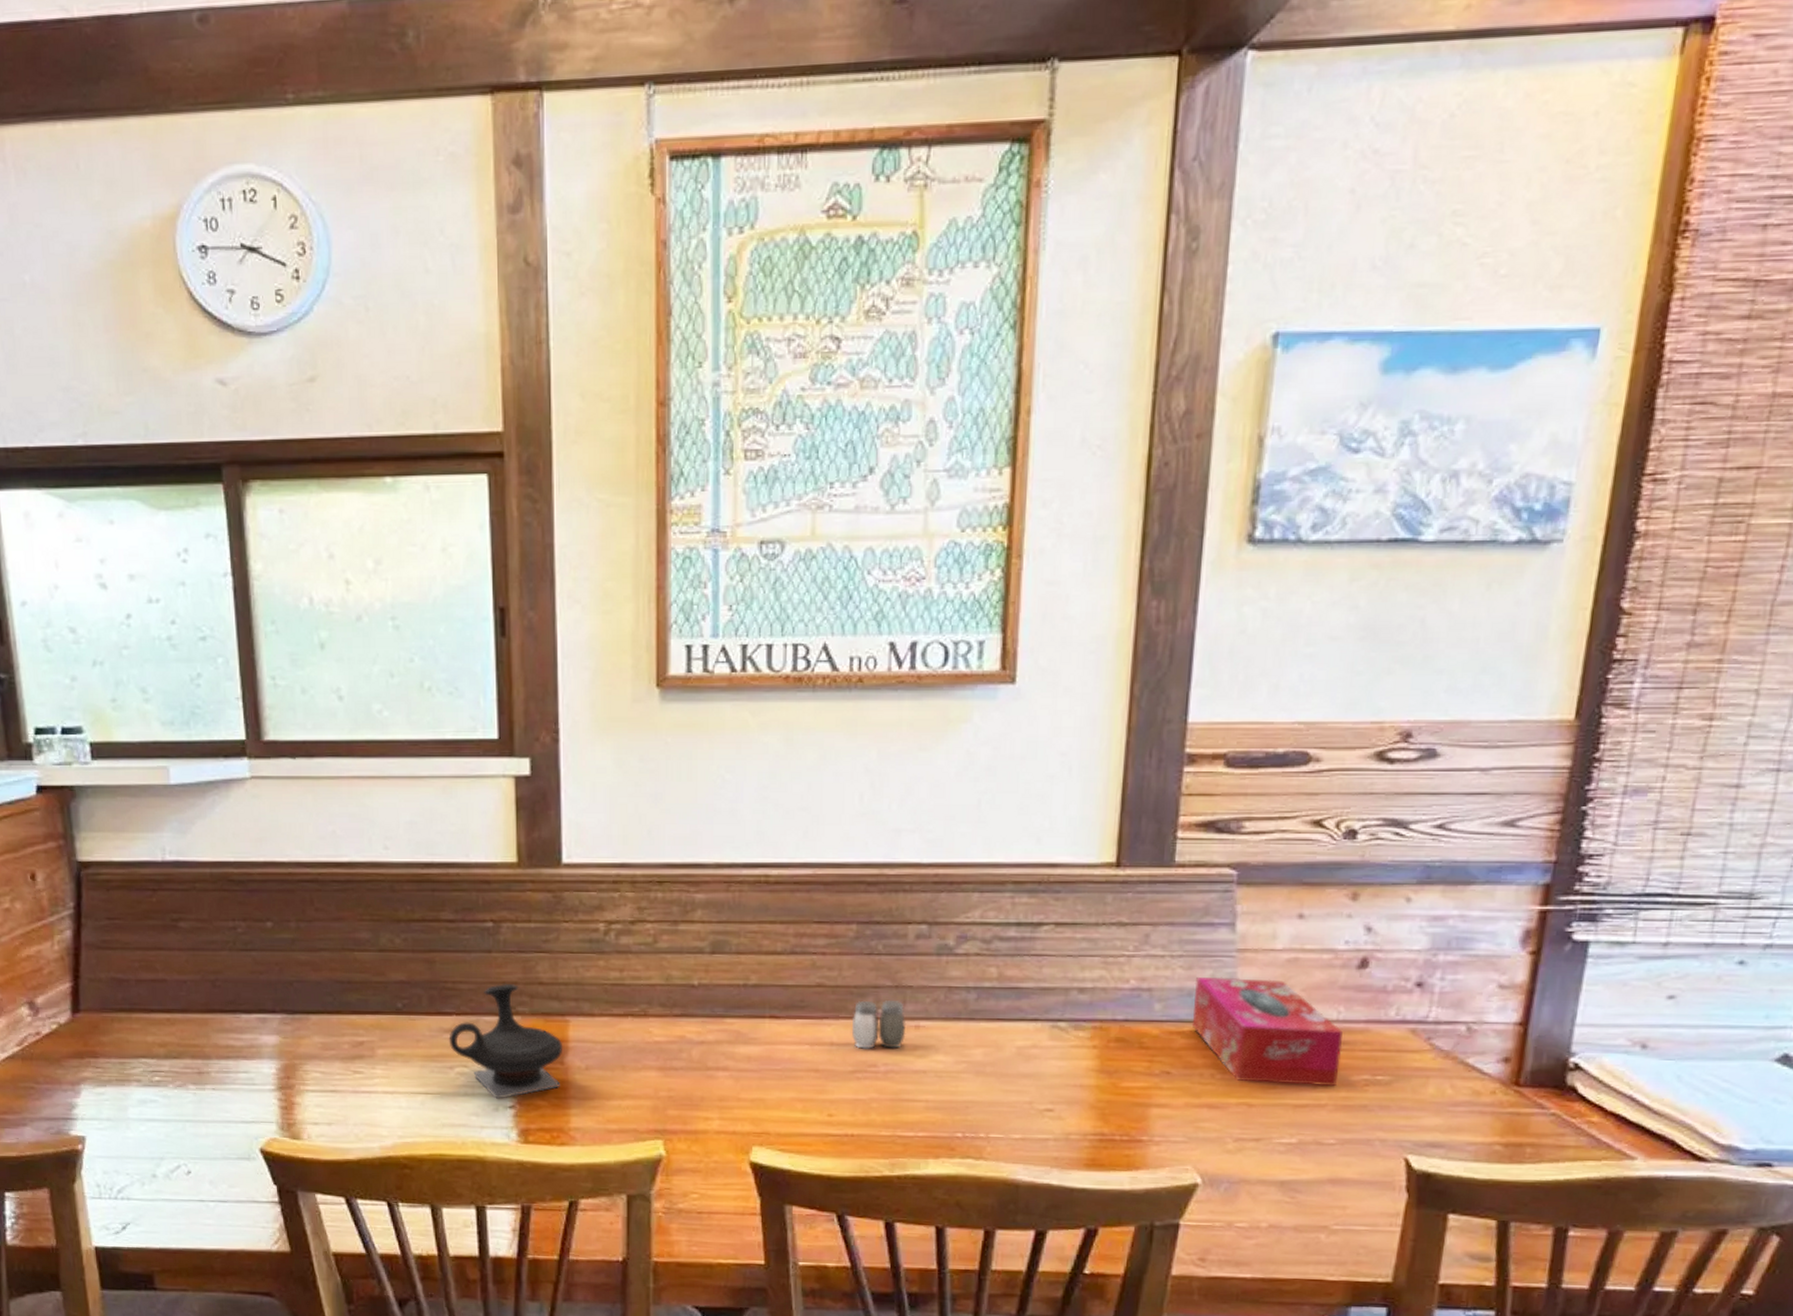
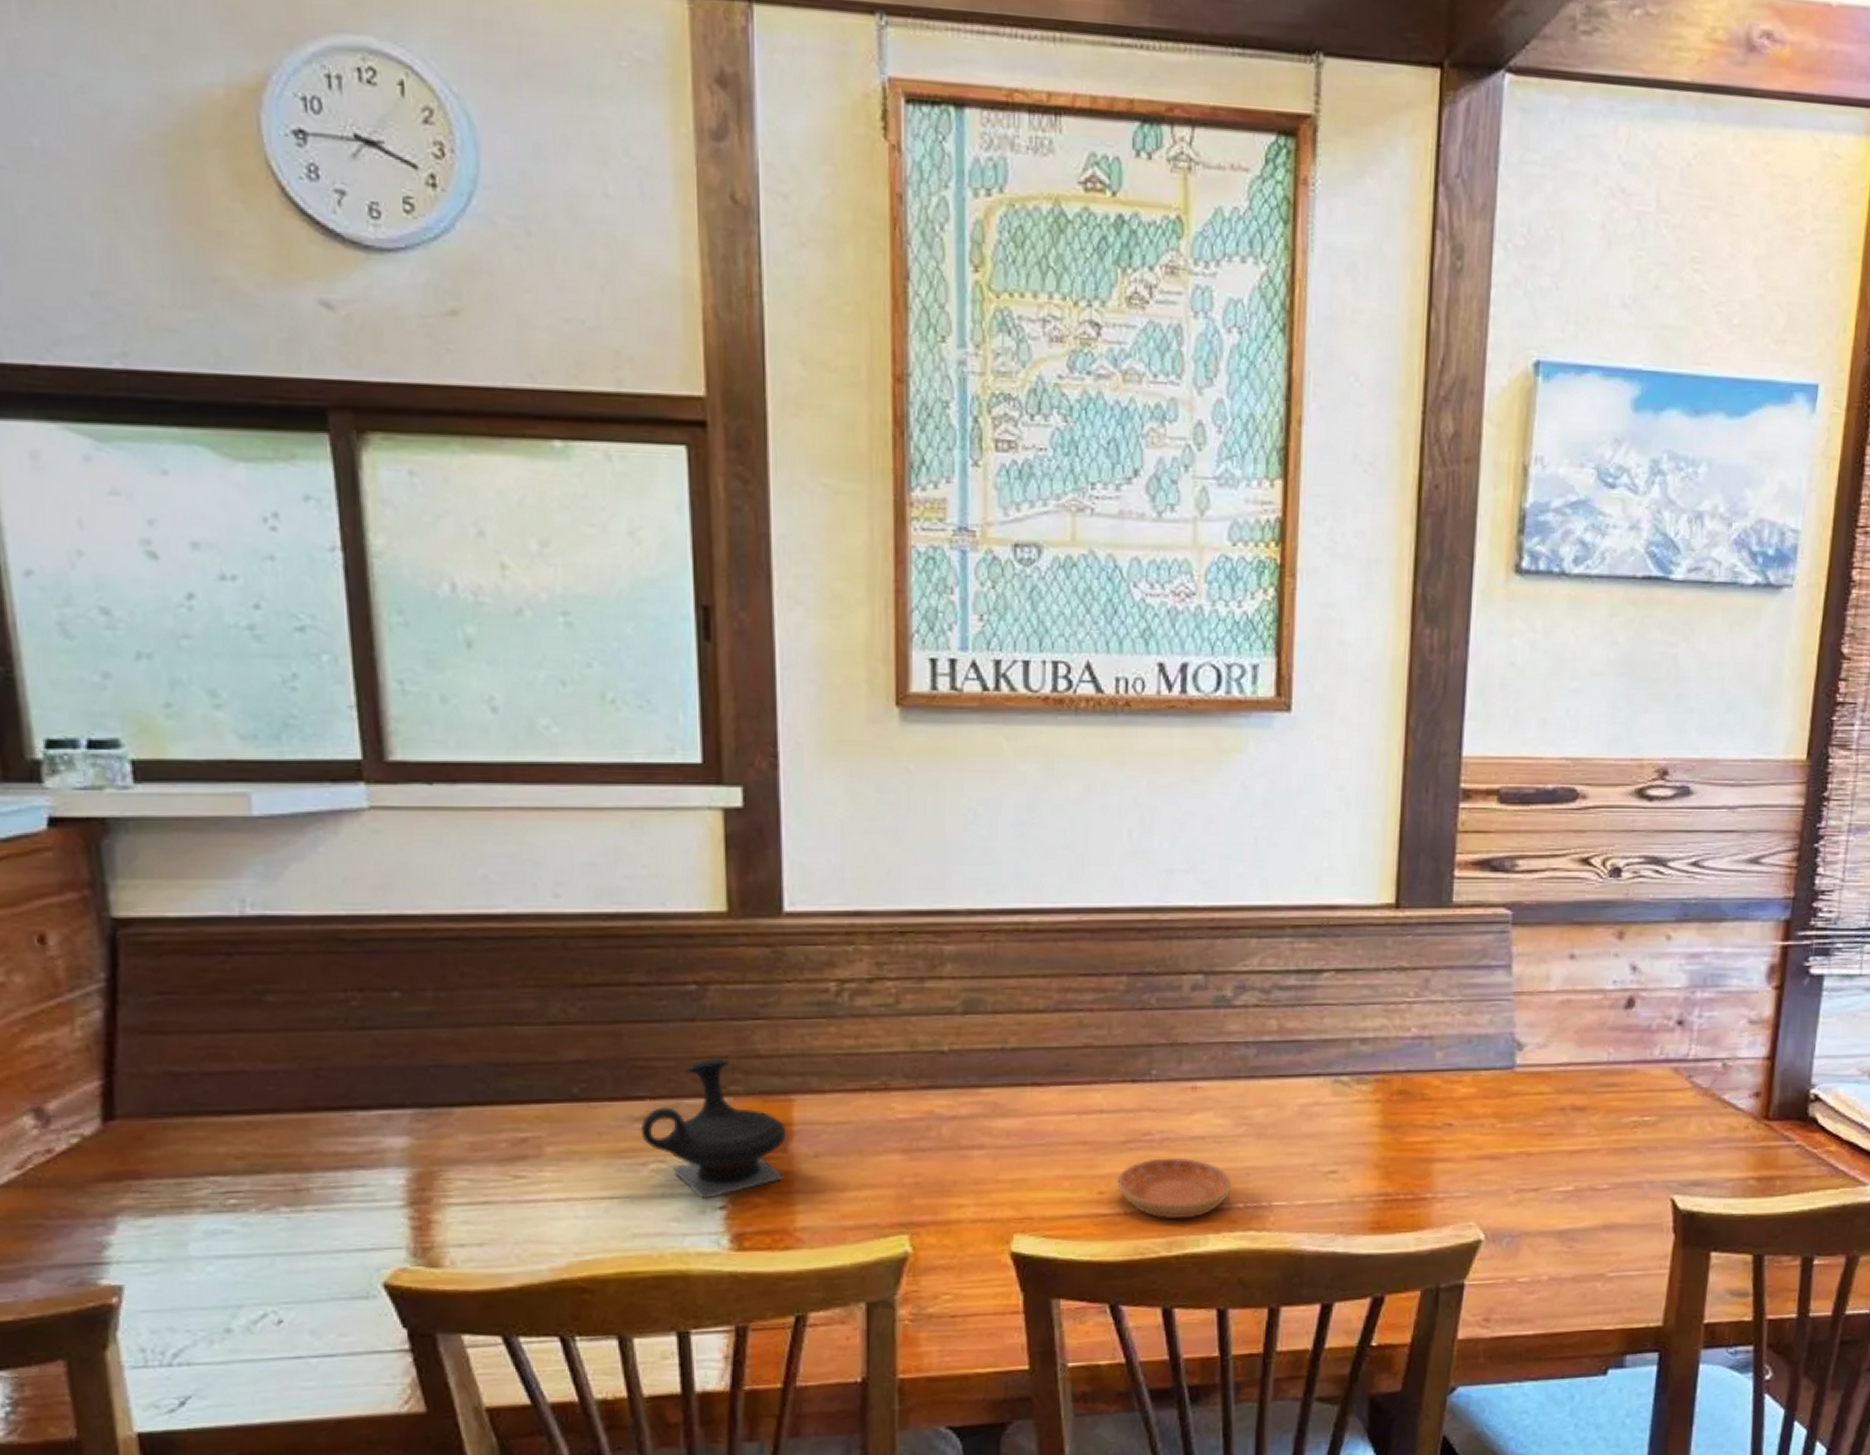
saucer: none [845,1088,951,1144] -> present [1117,1157,1231,1220]
salt and pepper shaker: present [851,1000,907,1049] -> none [1122,1060,1183,1116]
tissue box: present [1192,976,1343,1087] -> none [1472,1021,1613,1131]

